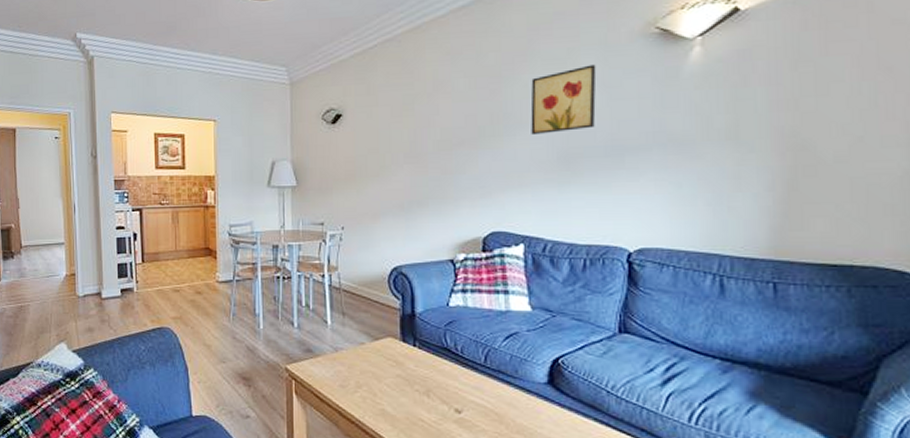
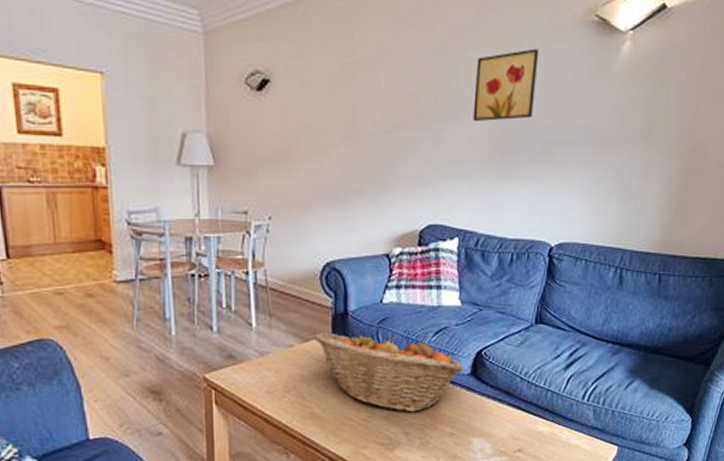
fruit basket: none [383,332,539,419] -> present [313,332,464,413]

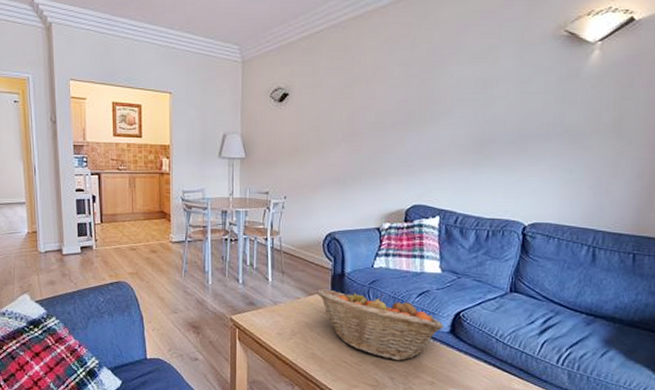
wall art: present [473,48,539,122] -> none [453,61,513,122]

